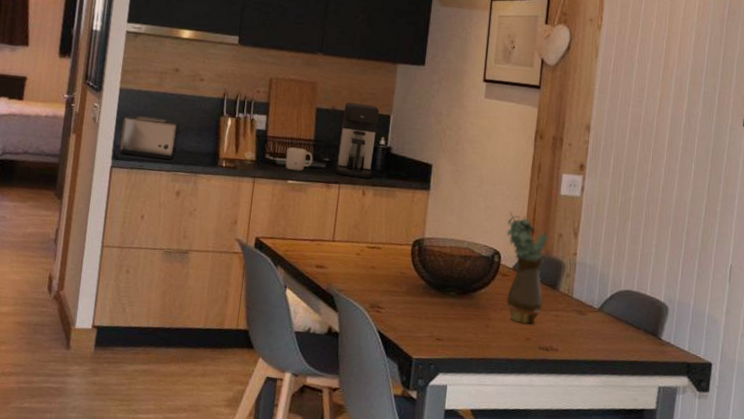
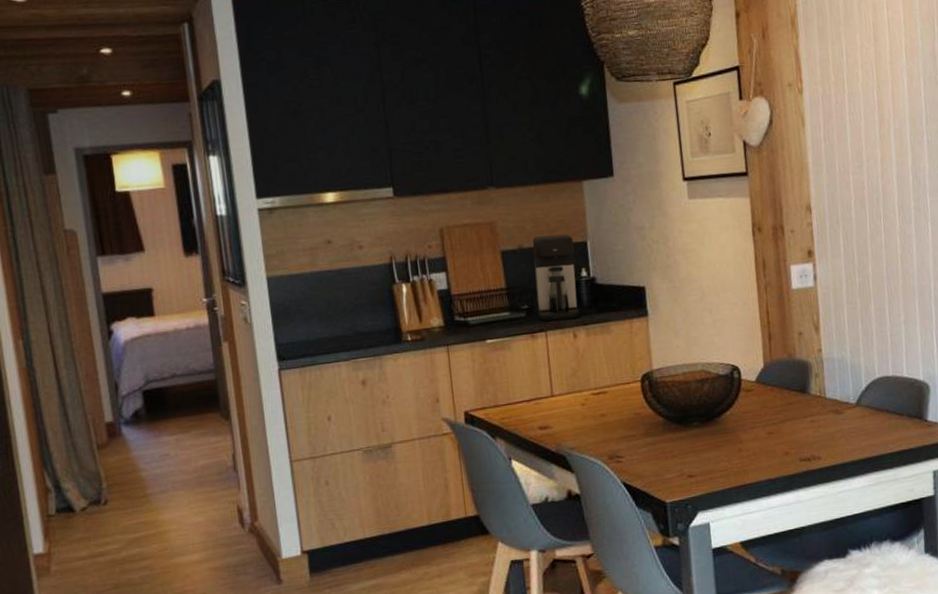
toaster: present [120,114,182,161] -> none [280,300,351,354]
mug: present [285,147,313,172] -> none [477,300,510,328]
vase: present [506,212,548,325] -> none [740,320,797,438]

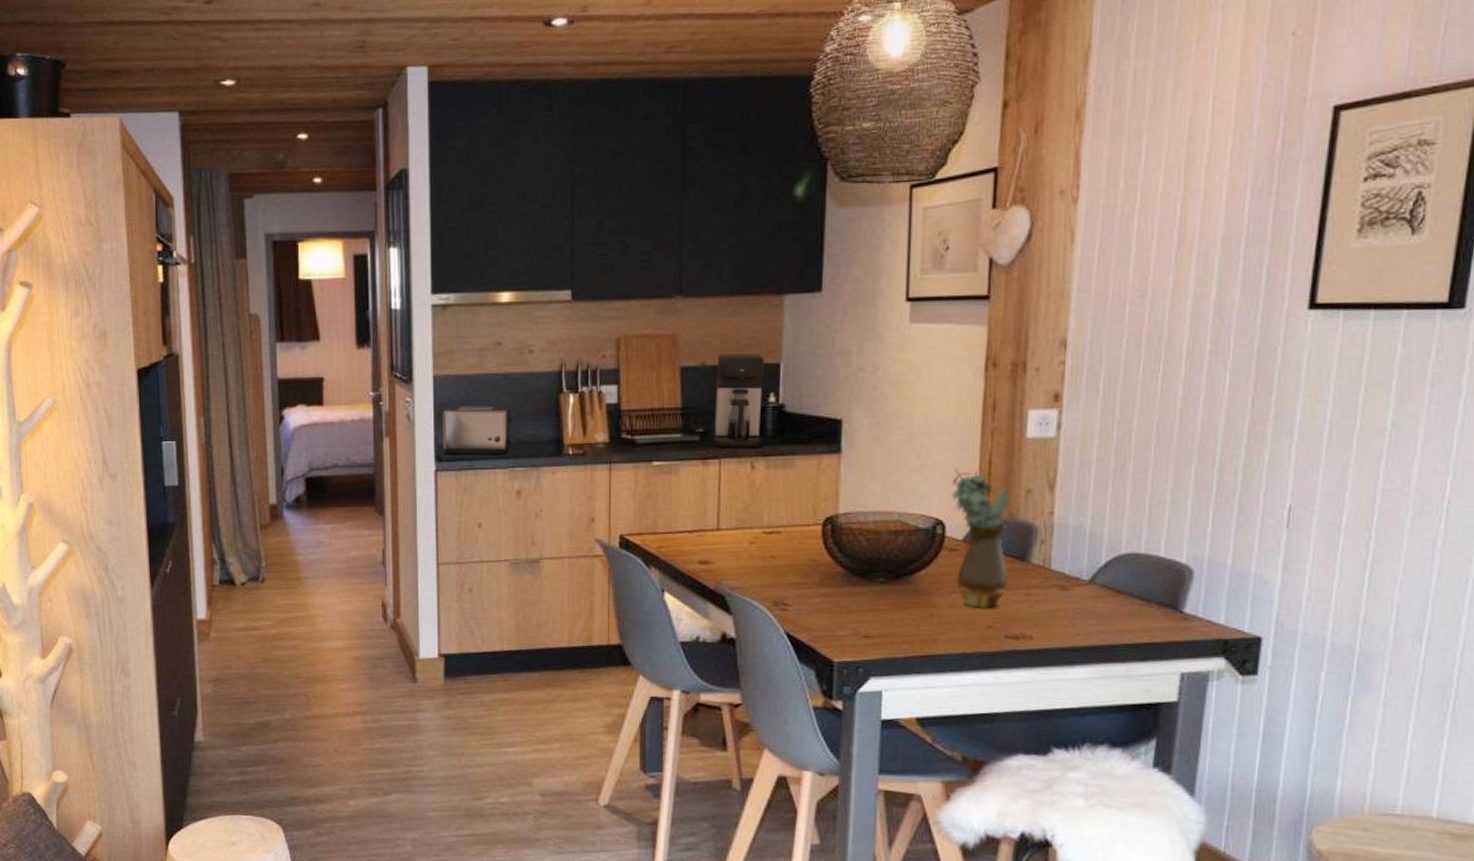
toaster: none [280,300,351,354] -> present [443,405,514,456]
vase: none [740,320,797,438] -> present [950,468,1011,609]

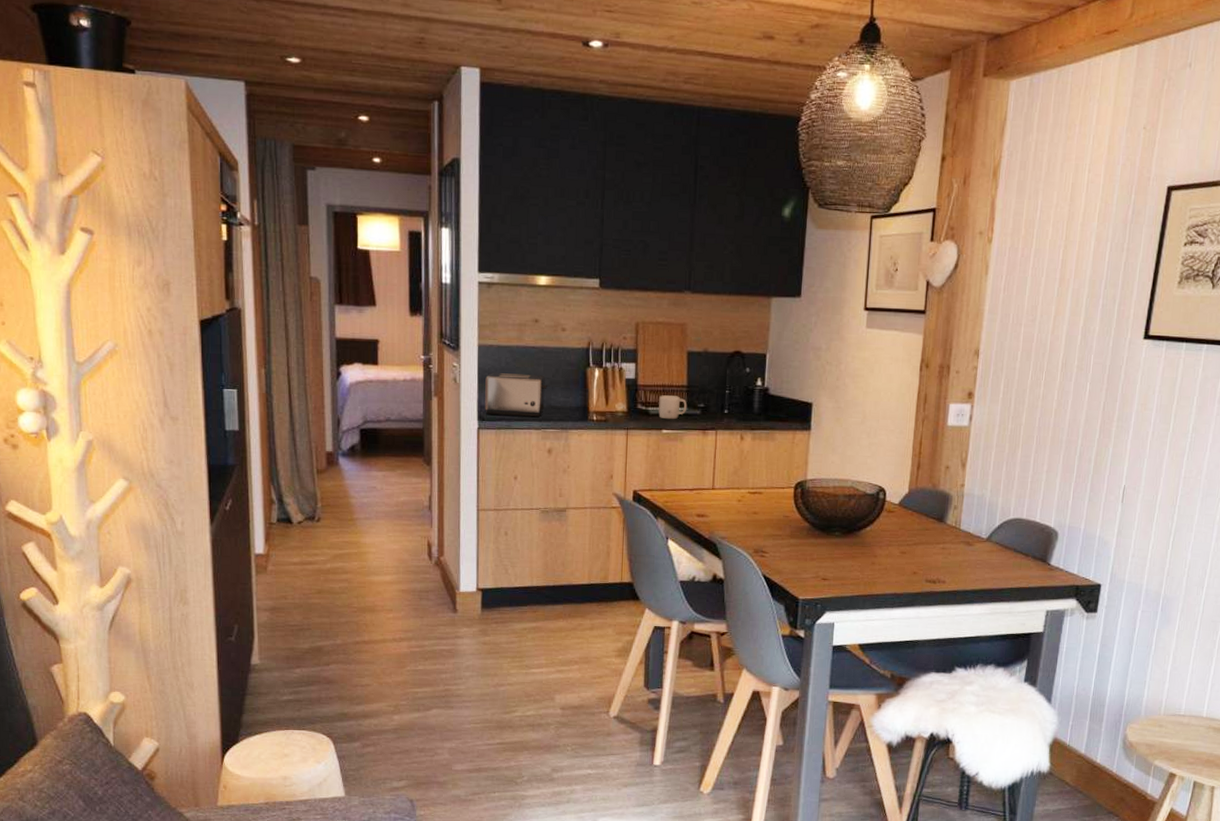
mug: none [647,420,683,449] -> present [658,395,688,420]
coffee maker: present [712,353,765,449] -> none [711,343,755,423]
vase: present [950,468,1011,609] -> none [891,447,935,559]

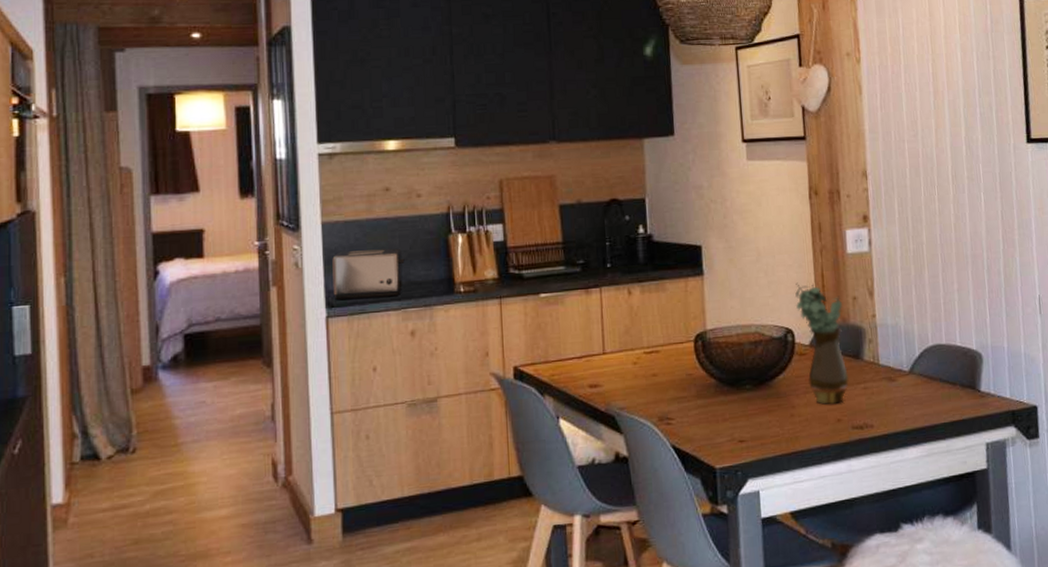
mug: present [658,395,688,420] -> none [533,254,565,282]
vase: none [891,447,935,559] -> present [795,282,850,405]

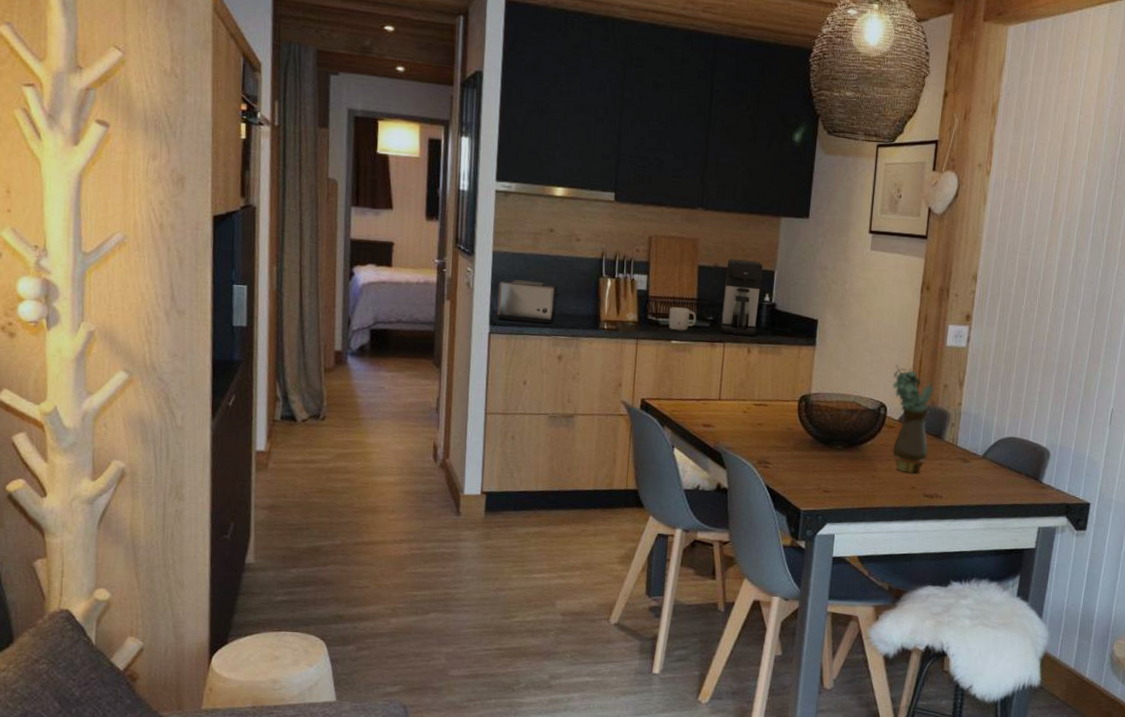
mug: none [533,254,565,282] -> present [668,307,697,331]
coffee maker: none [591,190,636,278] -> present [719,259,763,337]

